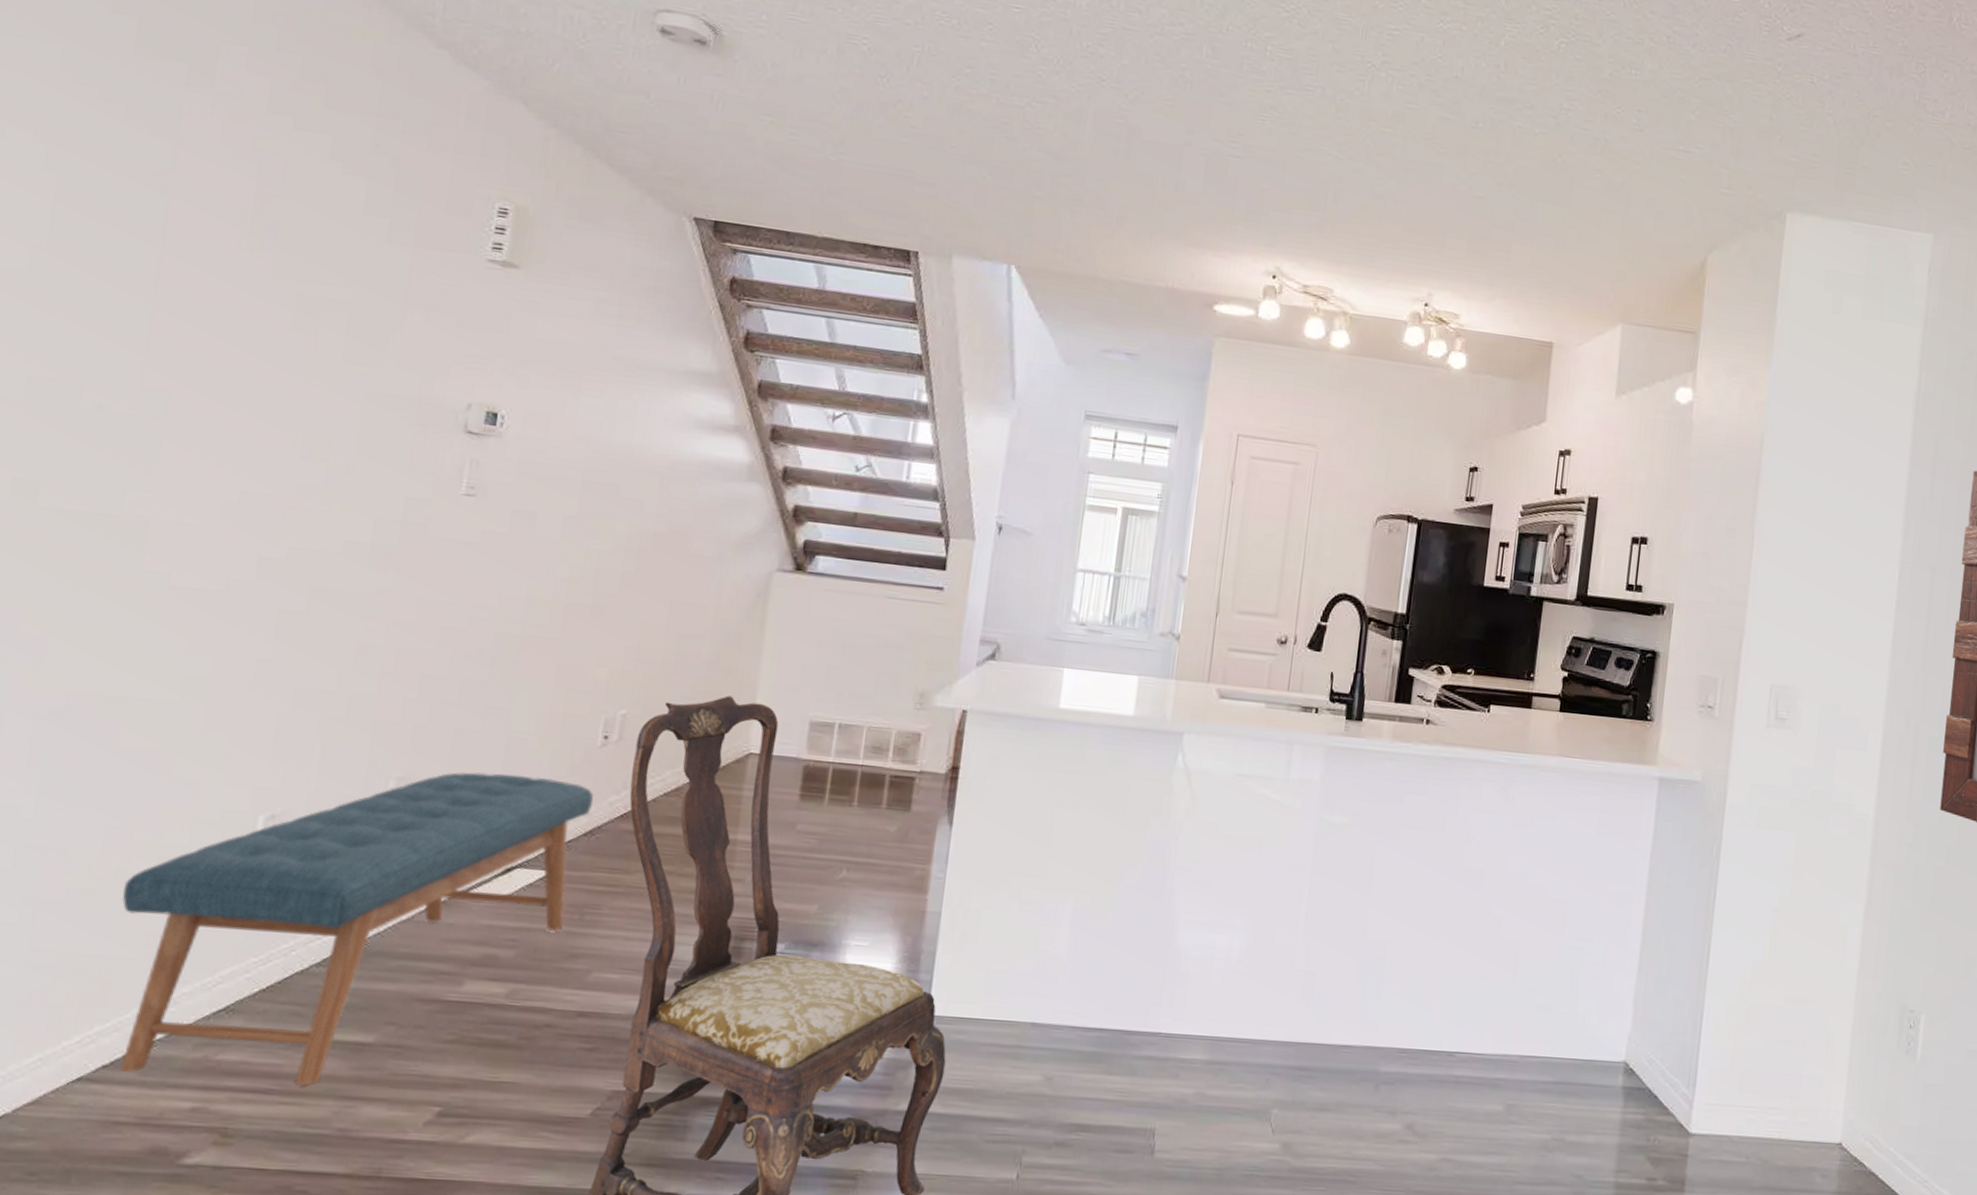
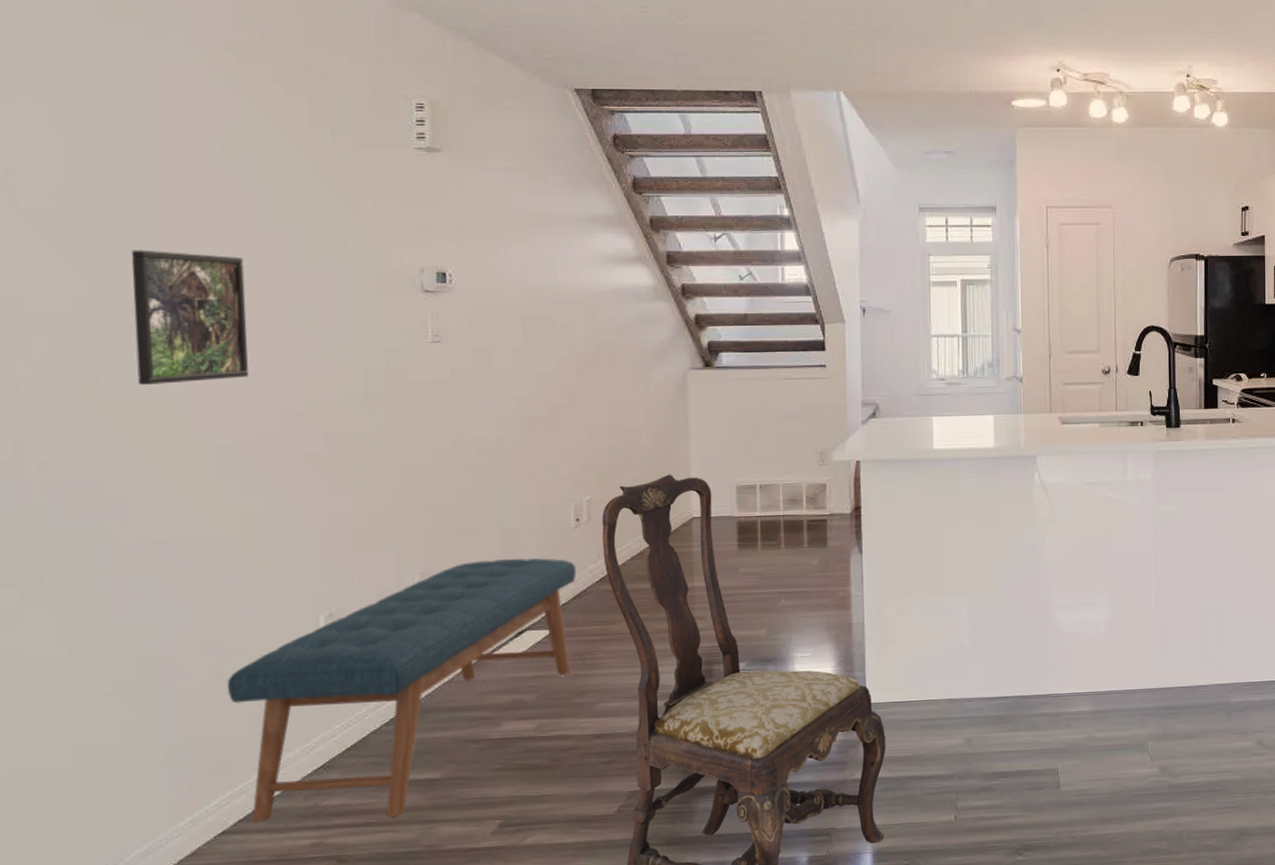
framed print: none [89,333,251,507] -> present [132,250,248,385]

